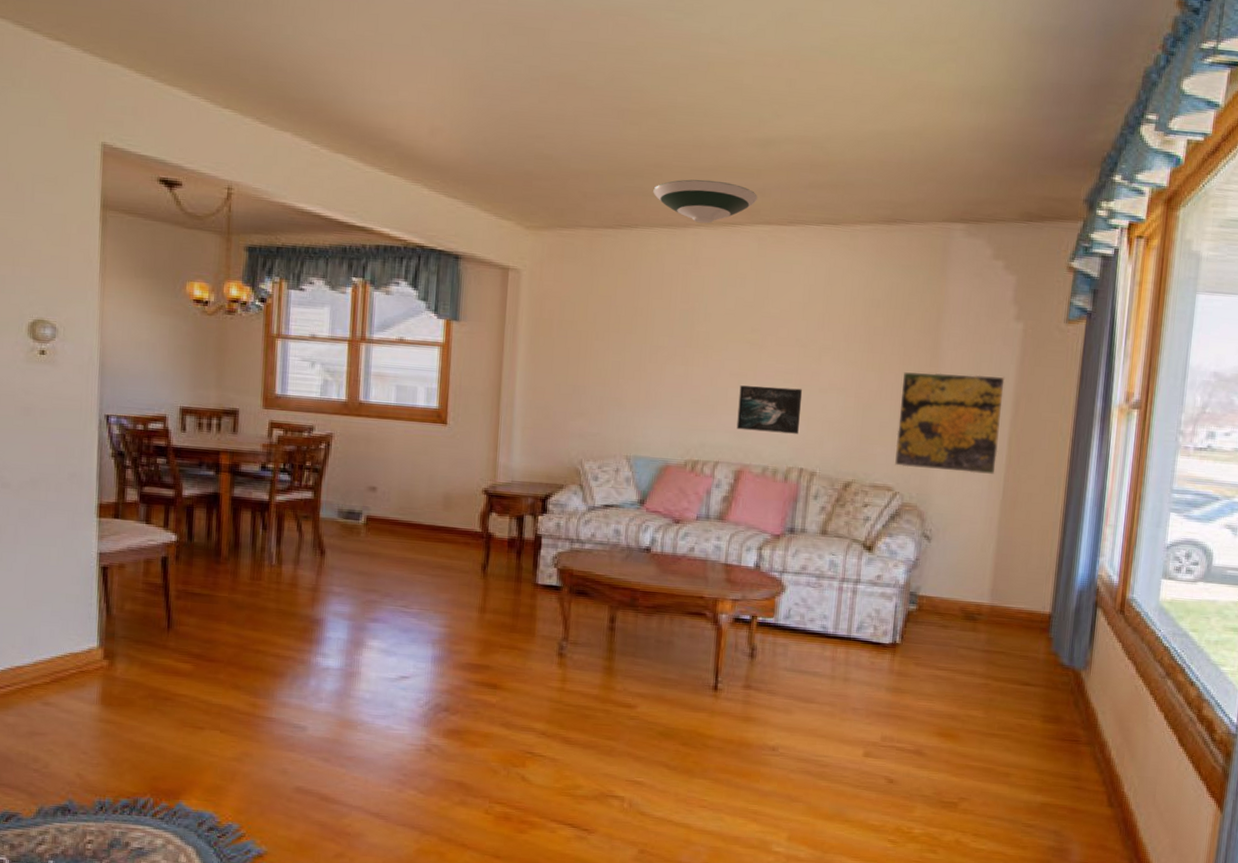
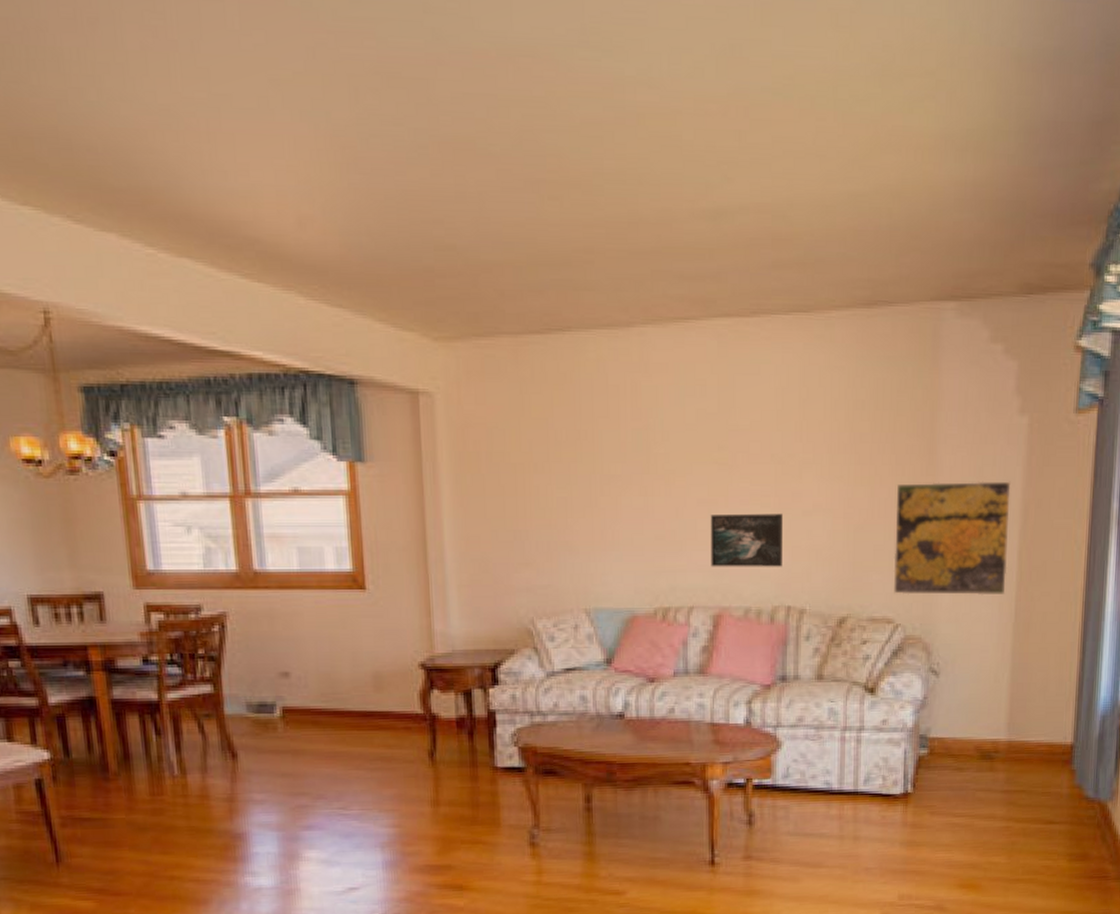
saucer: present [653,179,758,224] -> none [585,265,713,321]

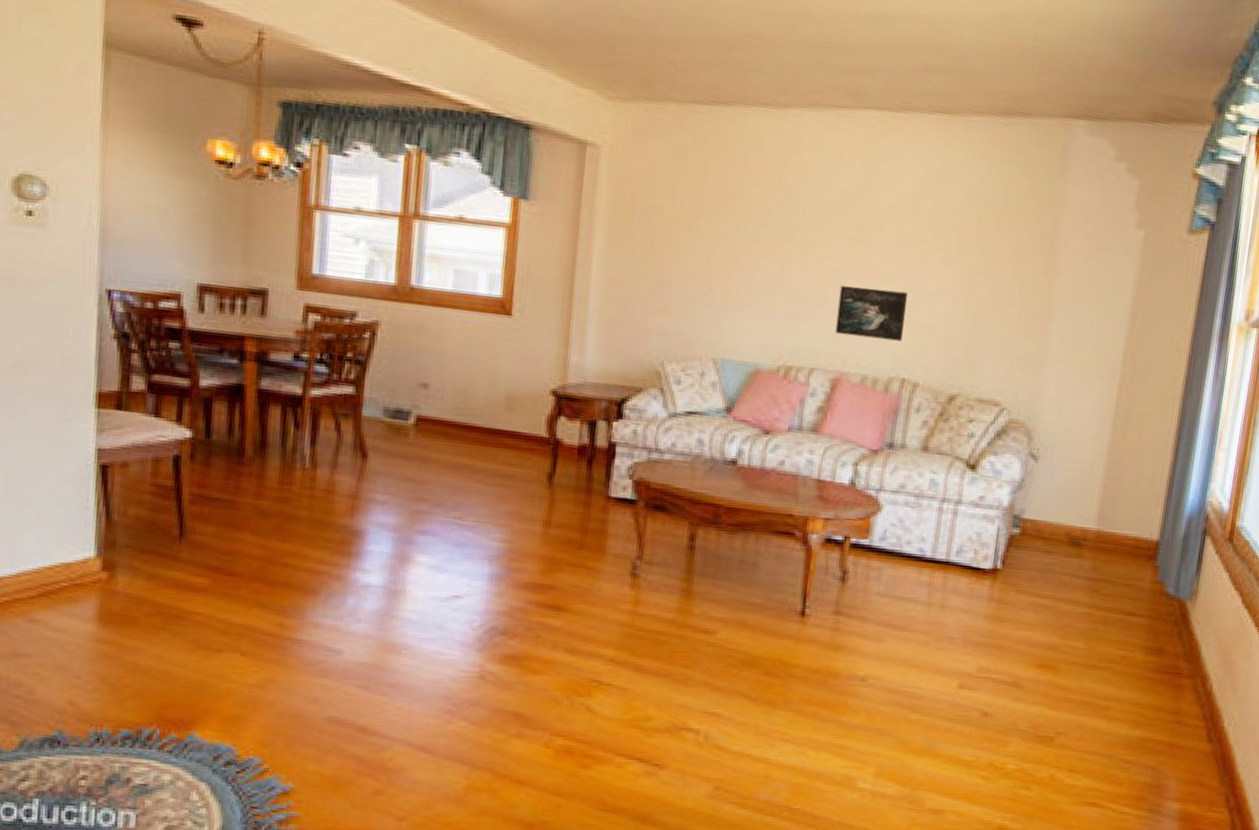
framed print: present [893,481,1011,596] -> none [1003,278,1122,392]

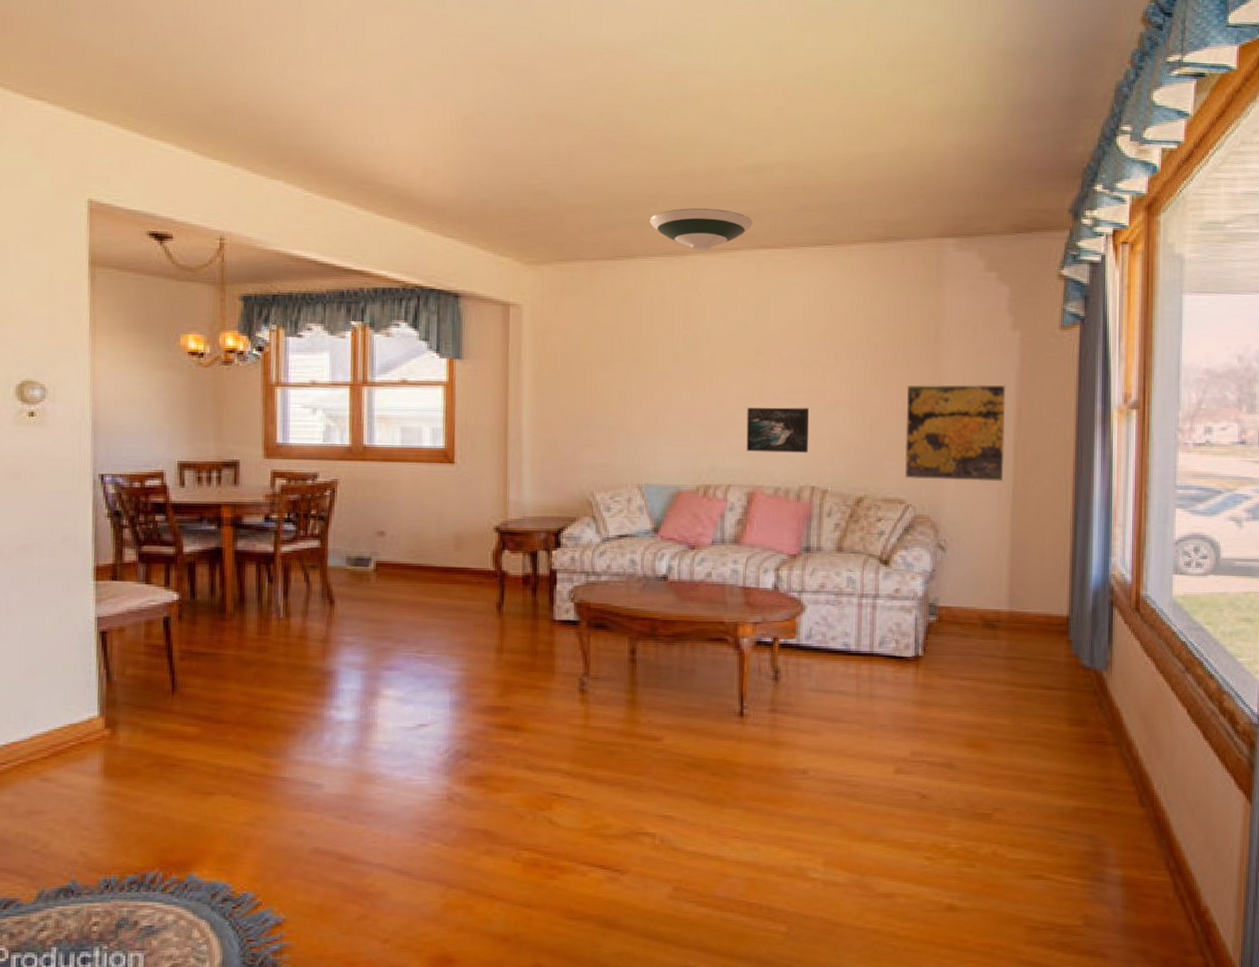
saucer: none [752,54,868,106] -> present [649,207,754,251]
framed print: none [1003,278,1122,392] -> present [904,384,1006,482]

